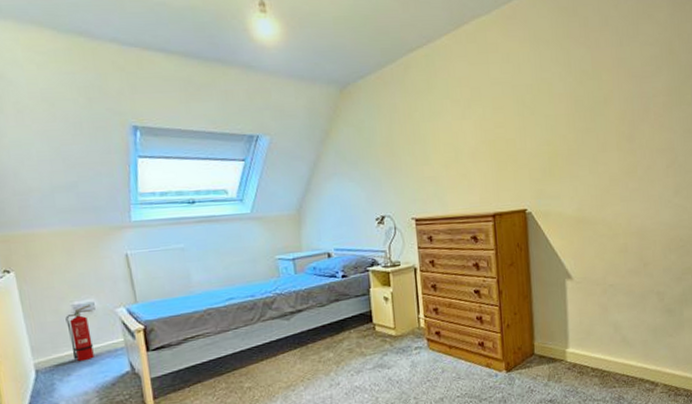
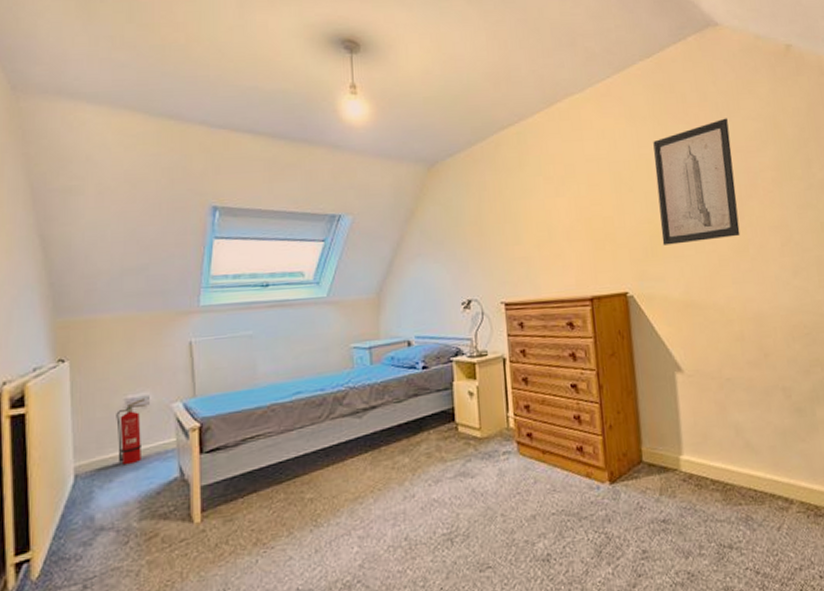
wall art: none [555,43,631,166] -> present [653,118,741,245]

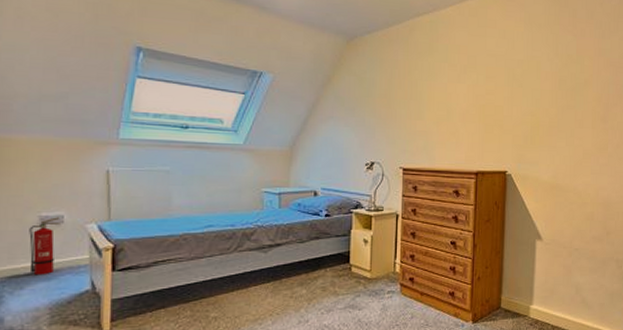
wall art: present [653,118,741,245] -> none [540,36,607,137]

